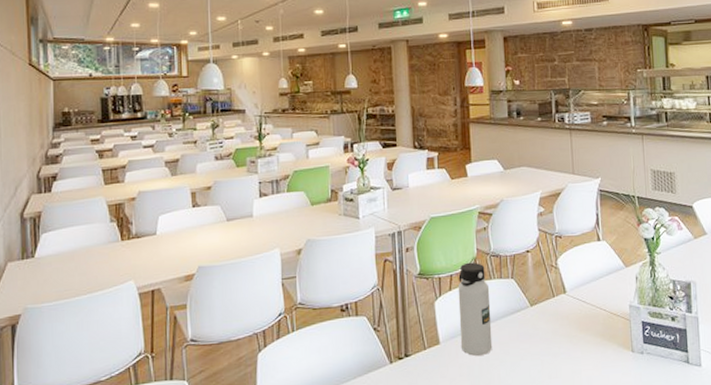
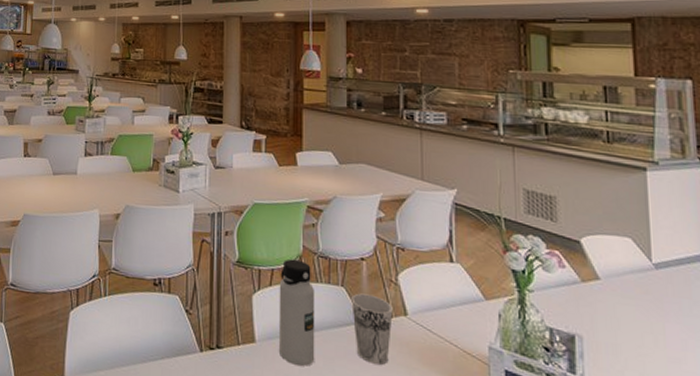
cup: none [520,281,555,340] -> present [351,293,393,365]

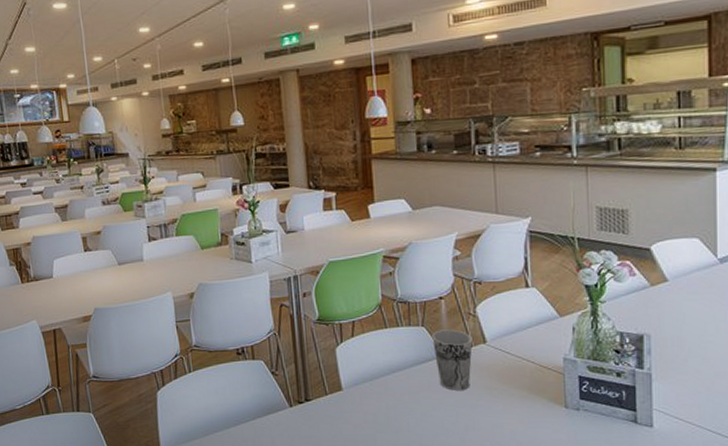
water bottle: present [278,259,315,366] -> none [361,308,401,404]

